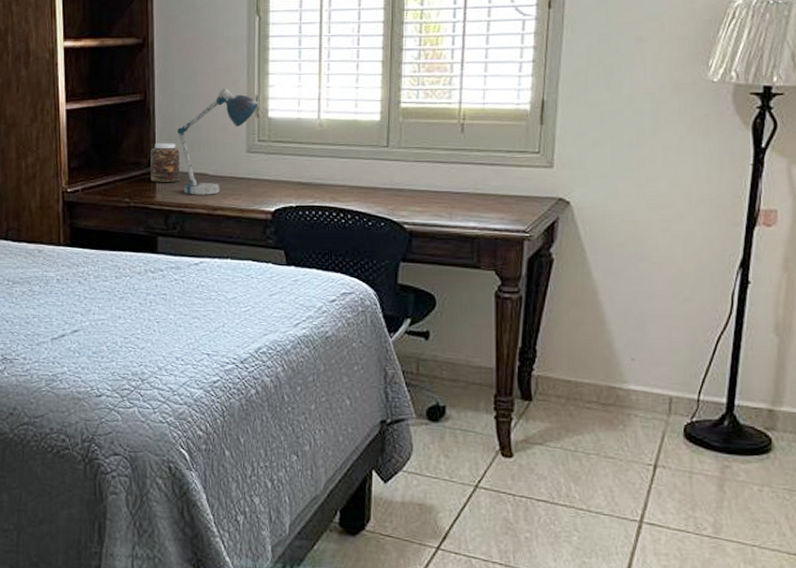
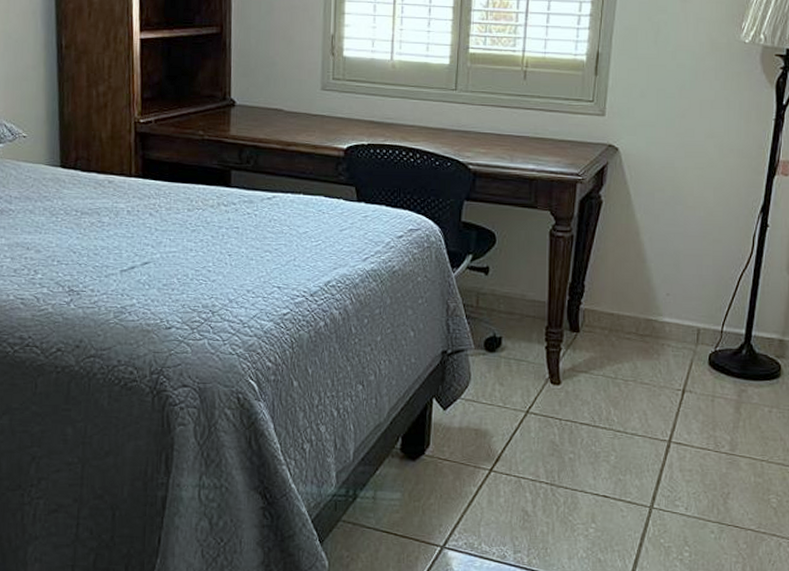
jar: present [150,142,181,182] -> none [225,76,256,116]
desk lamp: present [177,88,259,195] -> none [253,25,334,131]

